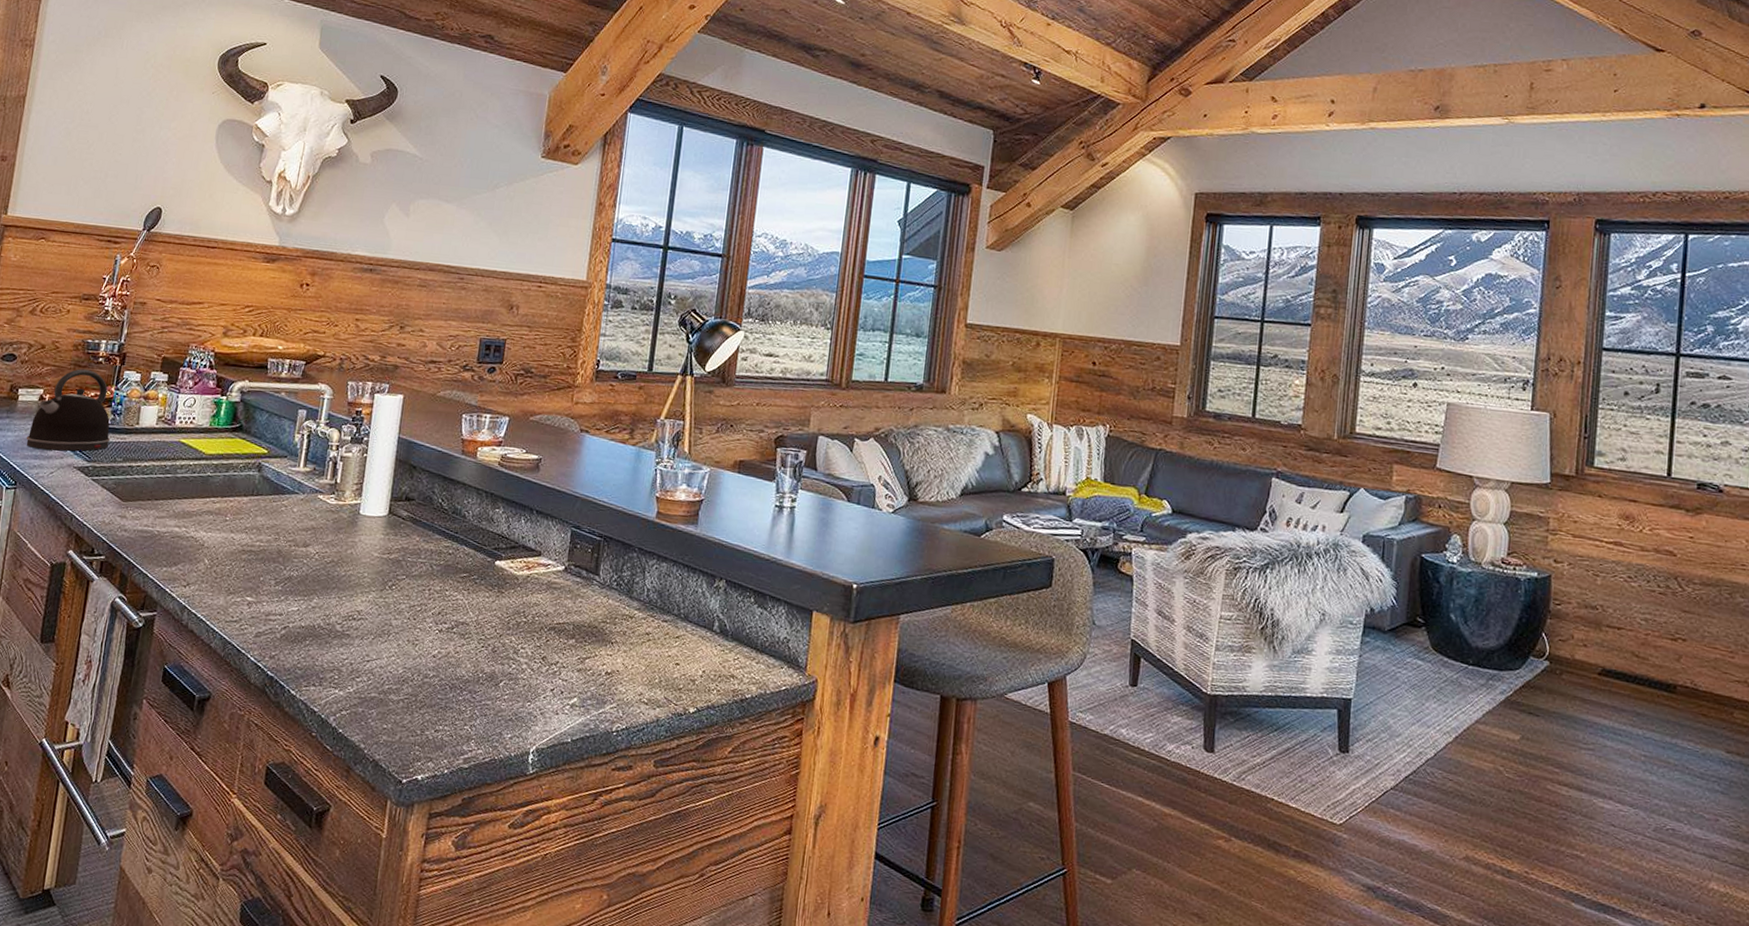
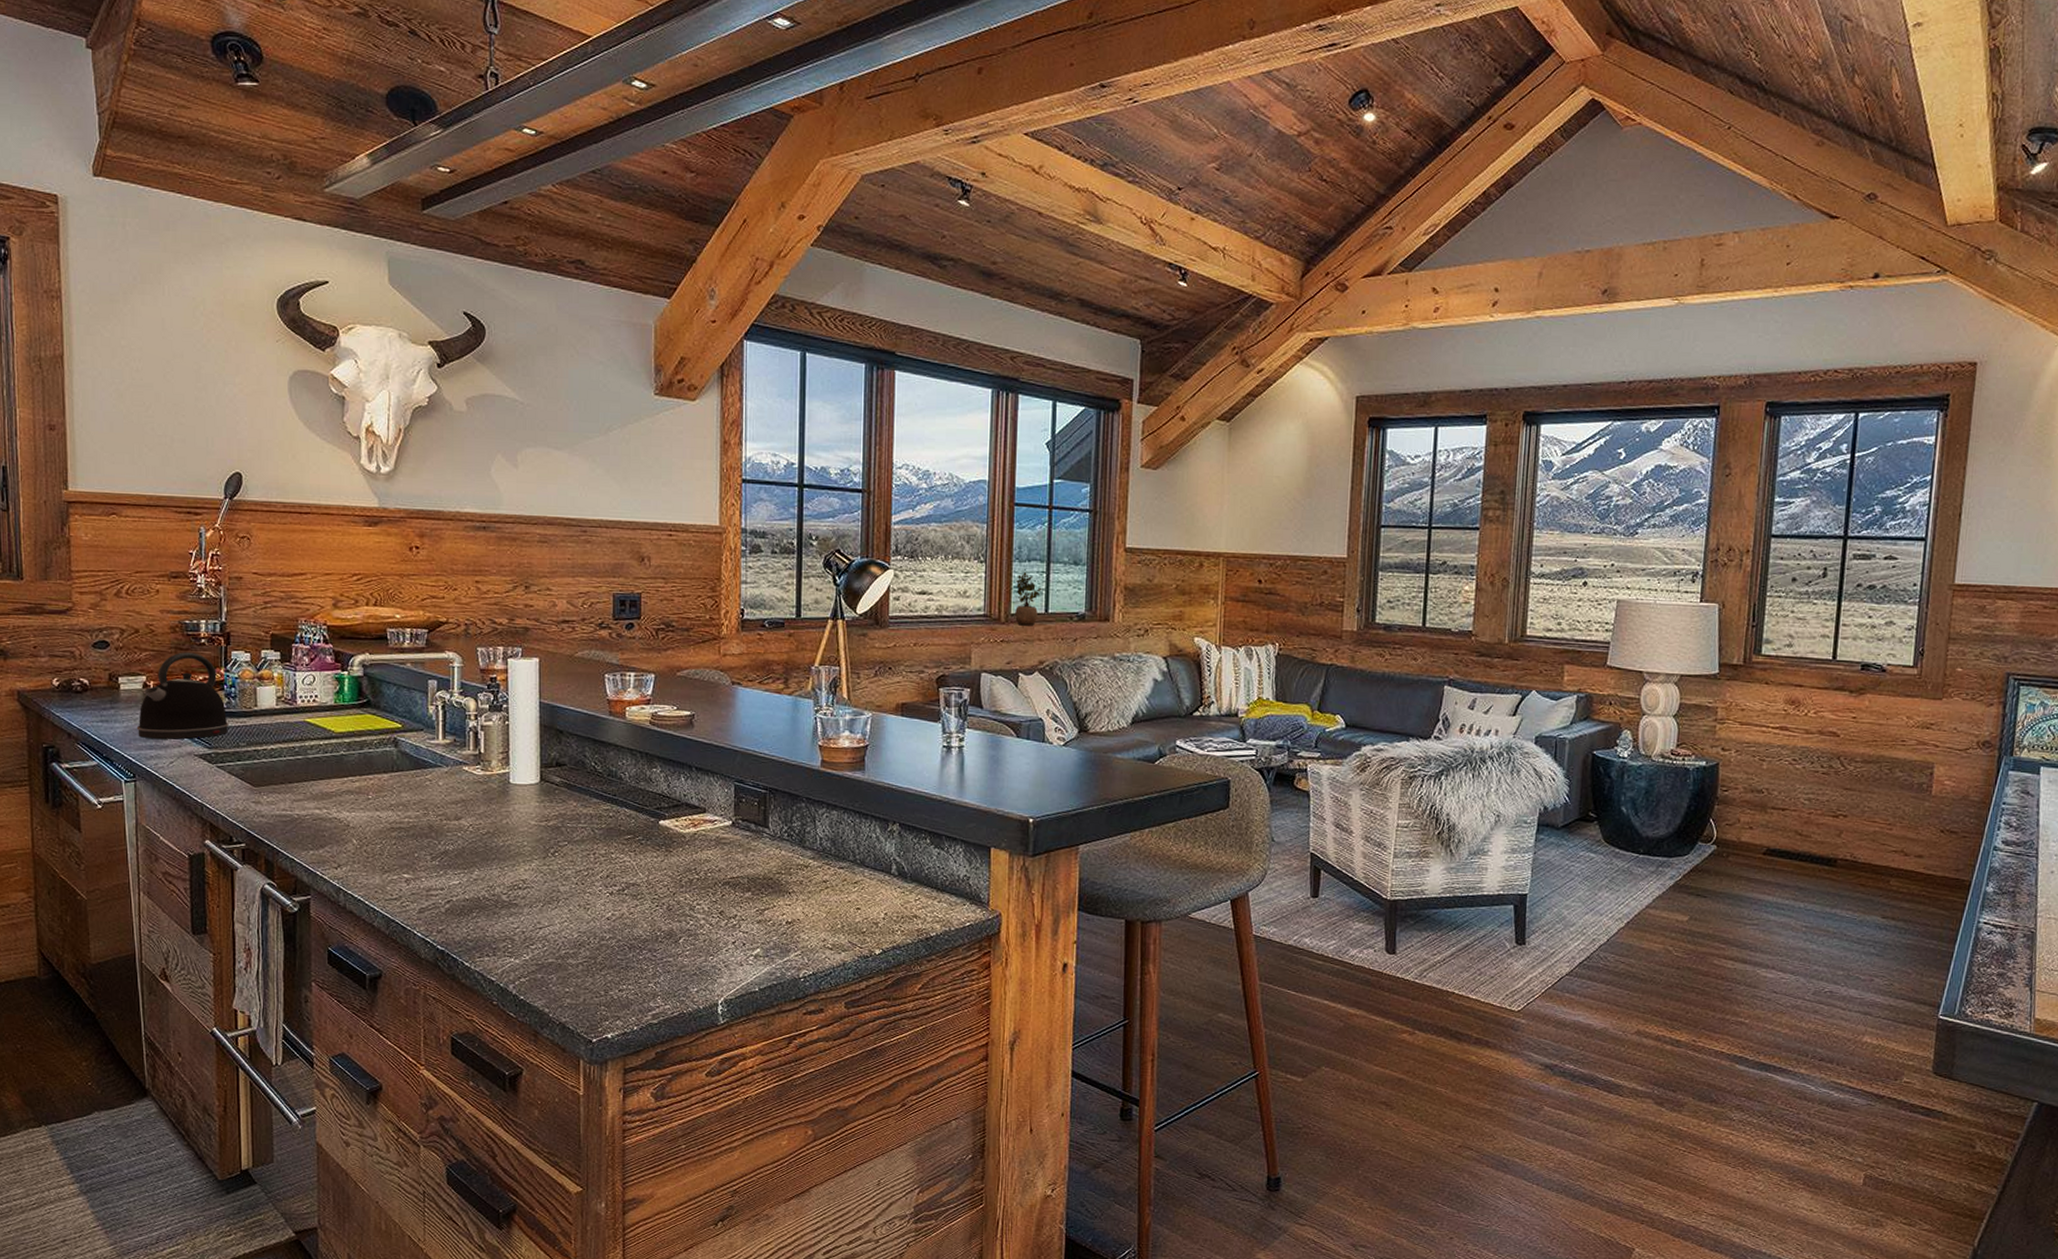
potted plant: none [855,341,884,394] -> present [1015,572,1042,626]

